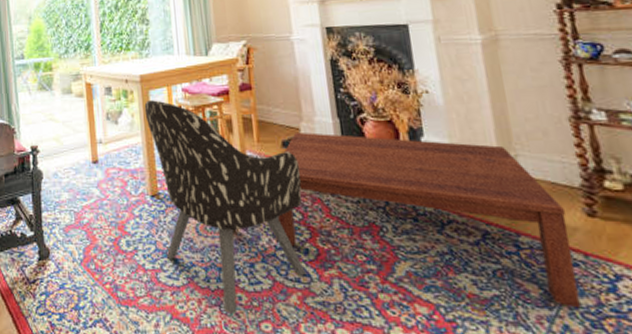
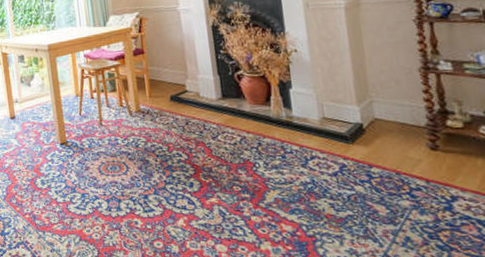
armchair: present [144,100,307,315] -> none [52,65,192,236]
coffee table: present [278,132,581,309] -> none [167,88,421,224]

